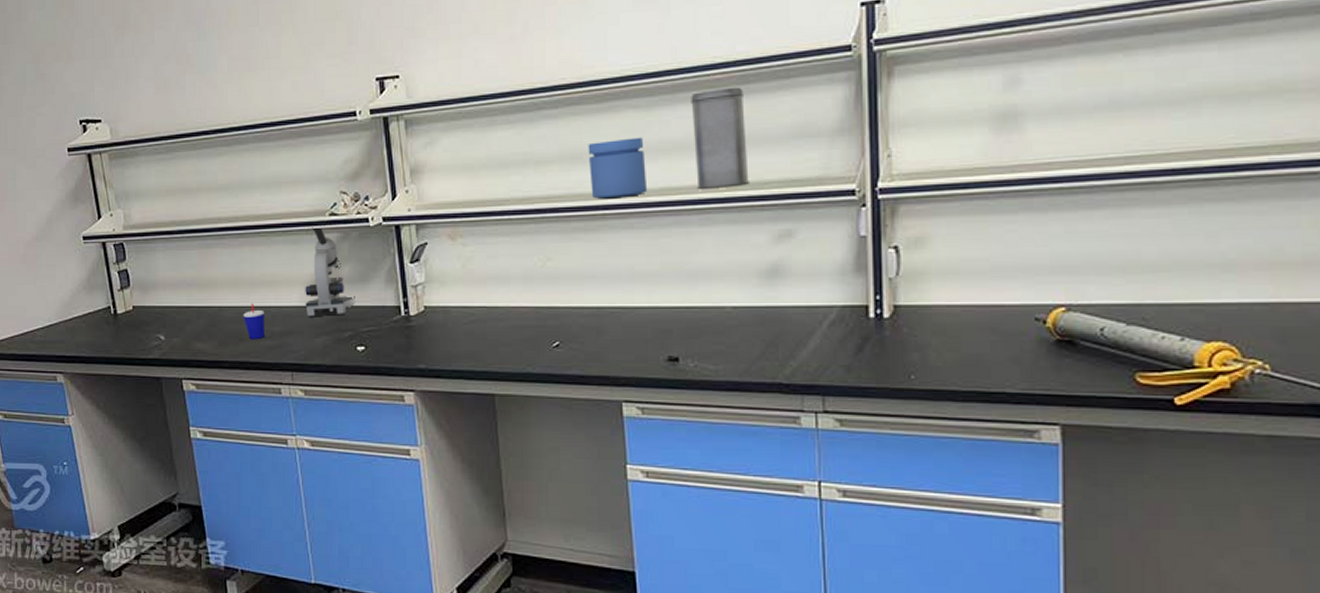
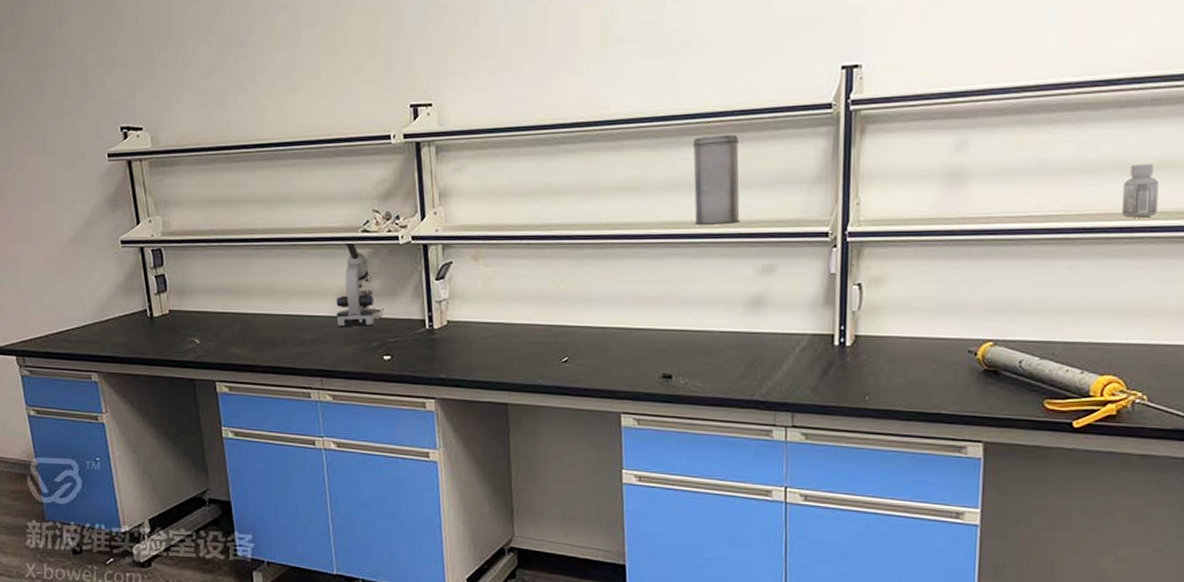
beverage cup: present [243,304,265,340] -> none [276,312,297,346]
jar: present [588,137,648,199] -> none [601,175,652,229]
medicine bottle: none [1221,89,1268,154] -> present [1122,164,1159,218]

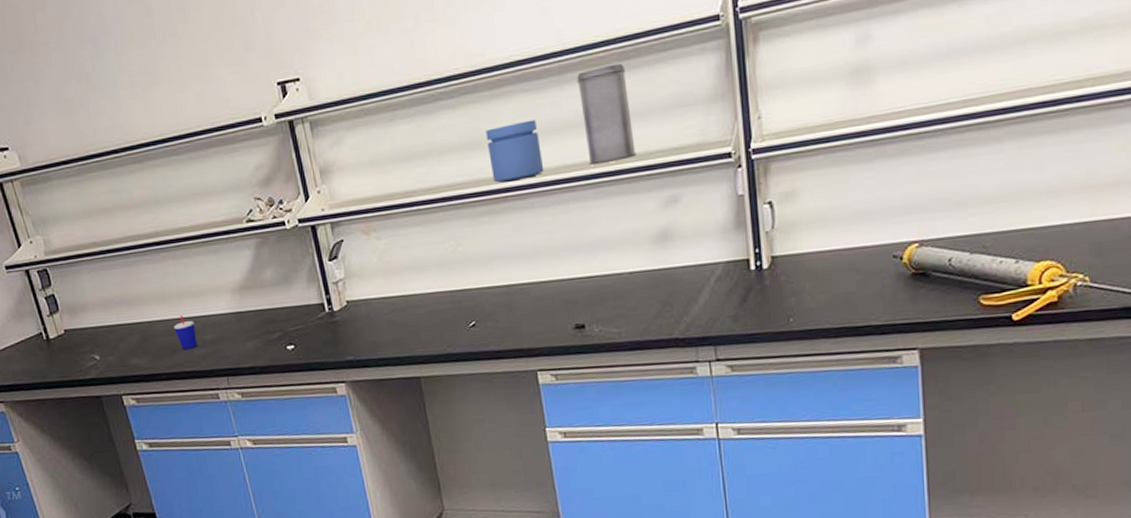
beverage cup: none [276,312,297,346] -> present [173,315,197,350]
microscope: present [336,241,383,327] -> none [231,233,281,323]
jar: none [601,175,652,229] -> present [485,119,545,183]
medicine bottle: present [1122,164,1159,218] -> none [1042,28,1082,90]

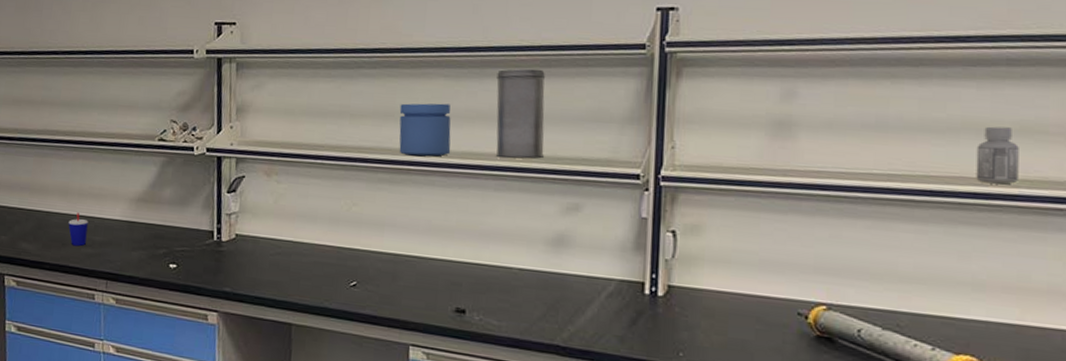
medicine bottle: none [1042,28,1082,90] -> present [976,126,1019,185]

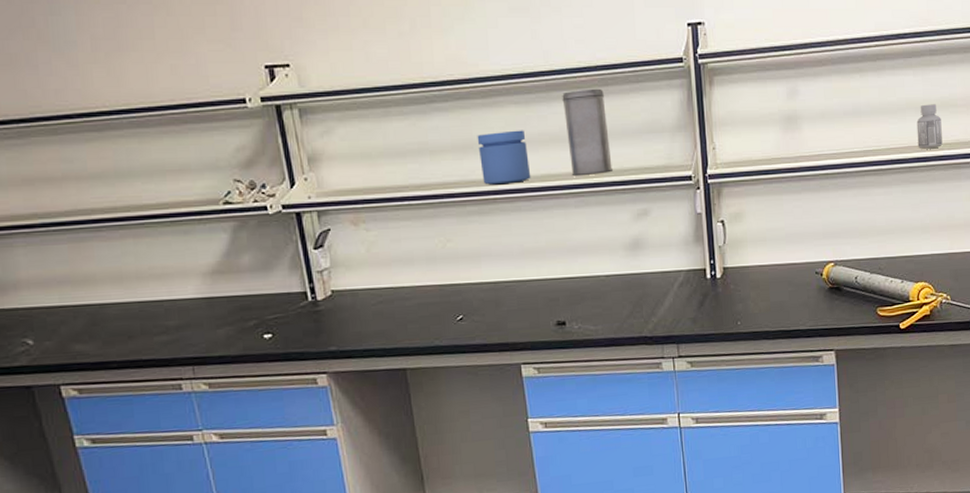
beverage cup: present [68,212,88,247] -> none [130,298,158,337]

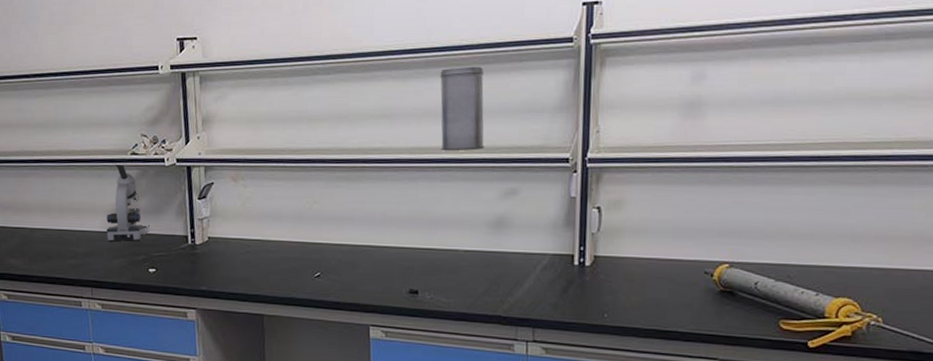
microscope: none [201,214,258,309] -> present [106,163,150,242]
jar: present [477,130,531,185] -> none [353,103,401,154]
medicine bottle: present [916,104,943,149] -> none [856,95,894,147]

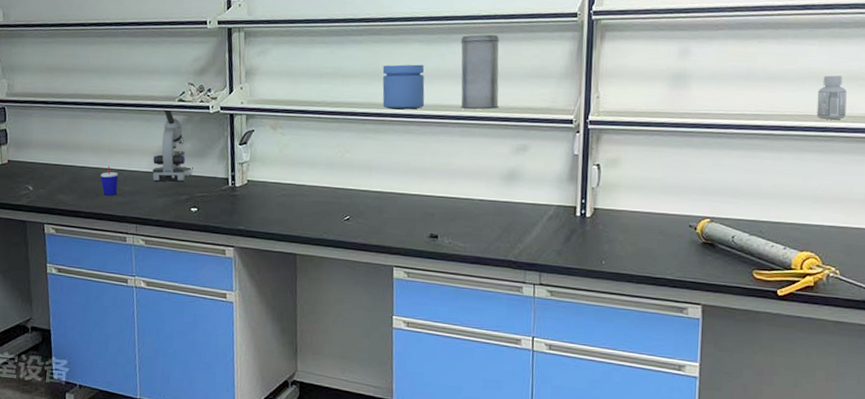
beverage cup: none [52,227,71,259] -> present [100,166,118,196]
jar: none [353,103,401,154] -> present [382,64,425,109]
medicine bottle: none [856,95,894,147] -> present [816,75,847,120]

